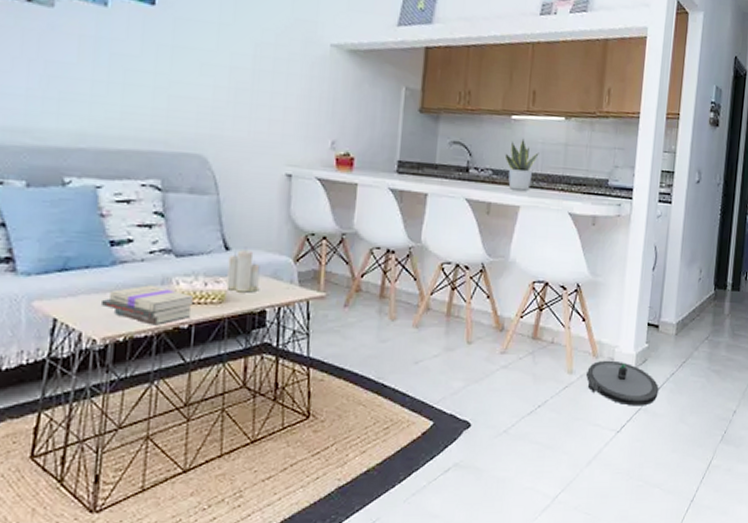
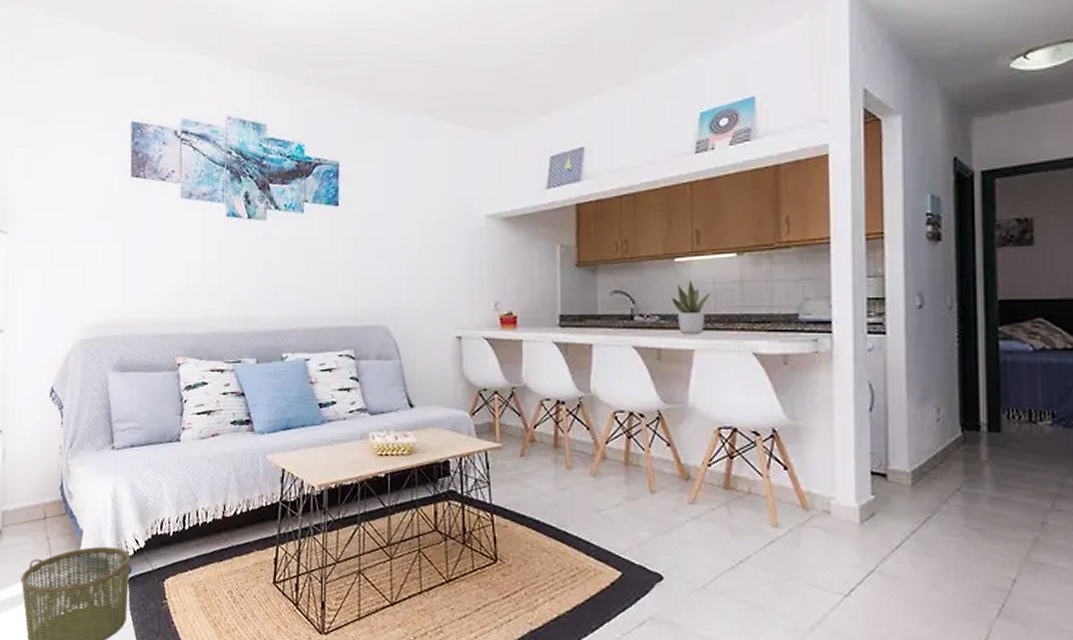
books: present [102,285,194,326] -> none [316,440,388,474]
candle: present [226,248,260,293] -> none [413,405,441,445]
robot vacuum: present [585,360,659,406] -> none [795,513,897,568]

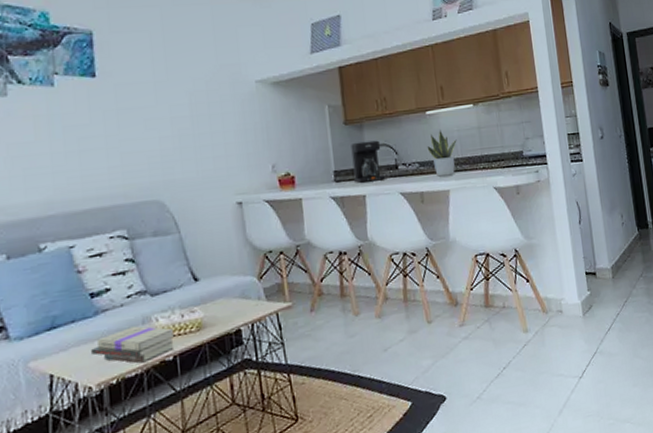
books: none [316,440,388,474] -> present [91,326,175,364]
coffee maker: none [580,286,618,330] -> present [351,140,386,183]

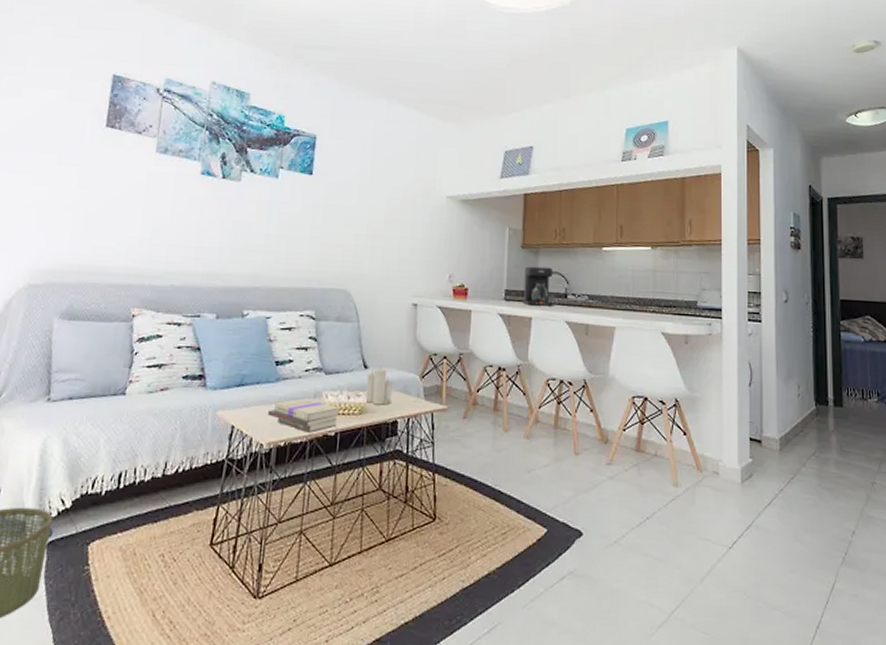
candle: none [199,276,231,318] -> present [365,367,392,405]
potted plant: present [427,130,457,177] -> none [598,267,630,313]

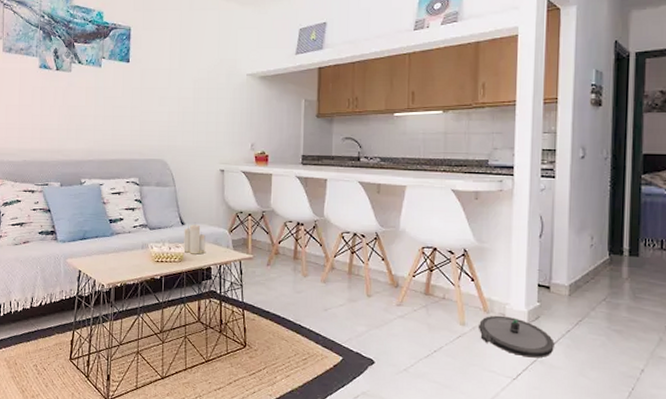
books: present [268,398,340,433] -> none [106,249,163,276]
coffee maker: present [522,266,554,306] -> none [318,133,347,169]
robot vacuum: none [691,474,768,522] -> present [478,315,555,358]

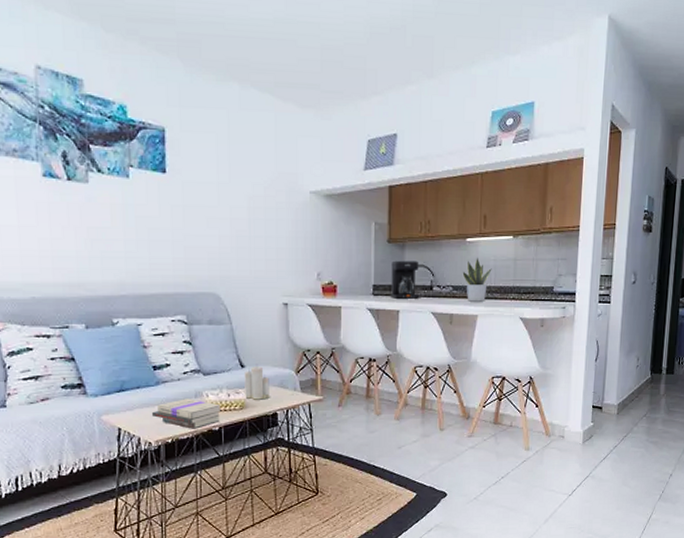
books: none [106,249,163,276] -> present [152,398,222,429]
coffee maker: none [318,133,347,169] -> present [390,260,420,299]
potted plant: none [390,131,421,173] -> present [462,257,492,302]
robot vacuum: present [478,315,555,358] -> none [540,437,604,474]

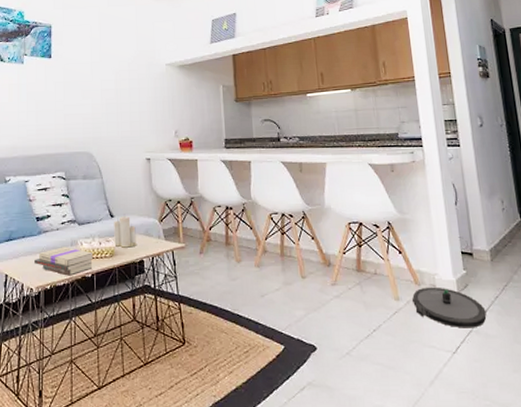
coffee maker: present [390,260,420,299] -> none [240,116,269,151]
potted plant: present [462,257,492,302] -> none [306,110,335,151]
robot vacuum: none [540,437,604,474] -> present [411,286,487,328]

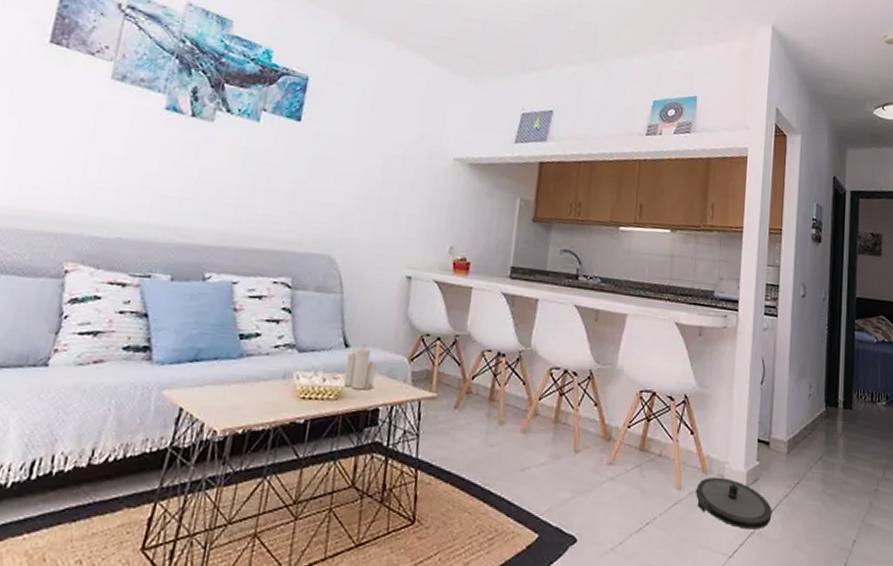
books: present [34,247,94,276] -> none [226,378,312,419]

